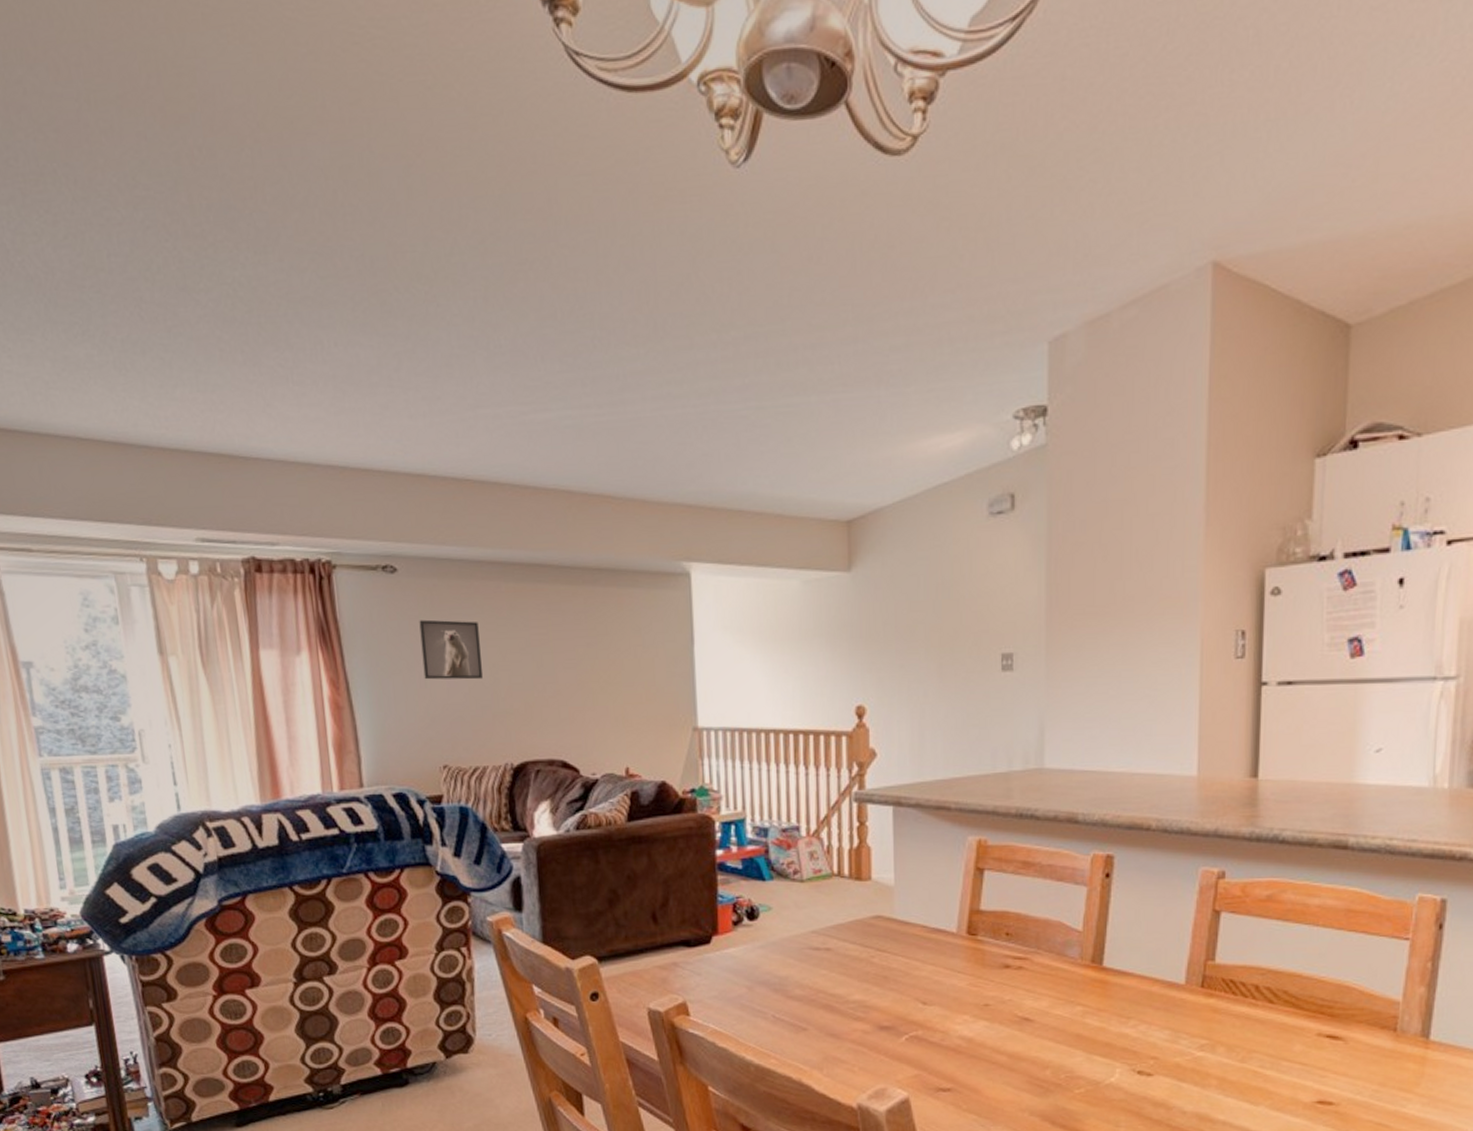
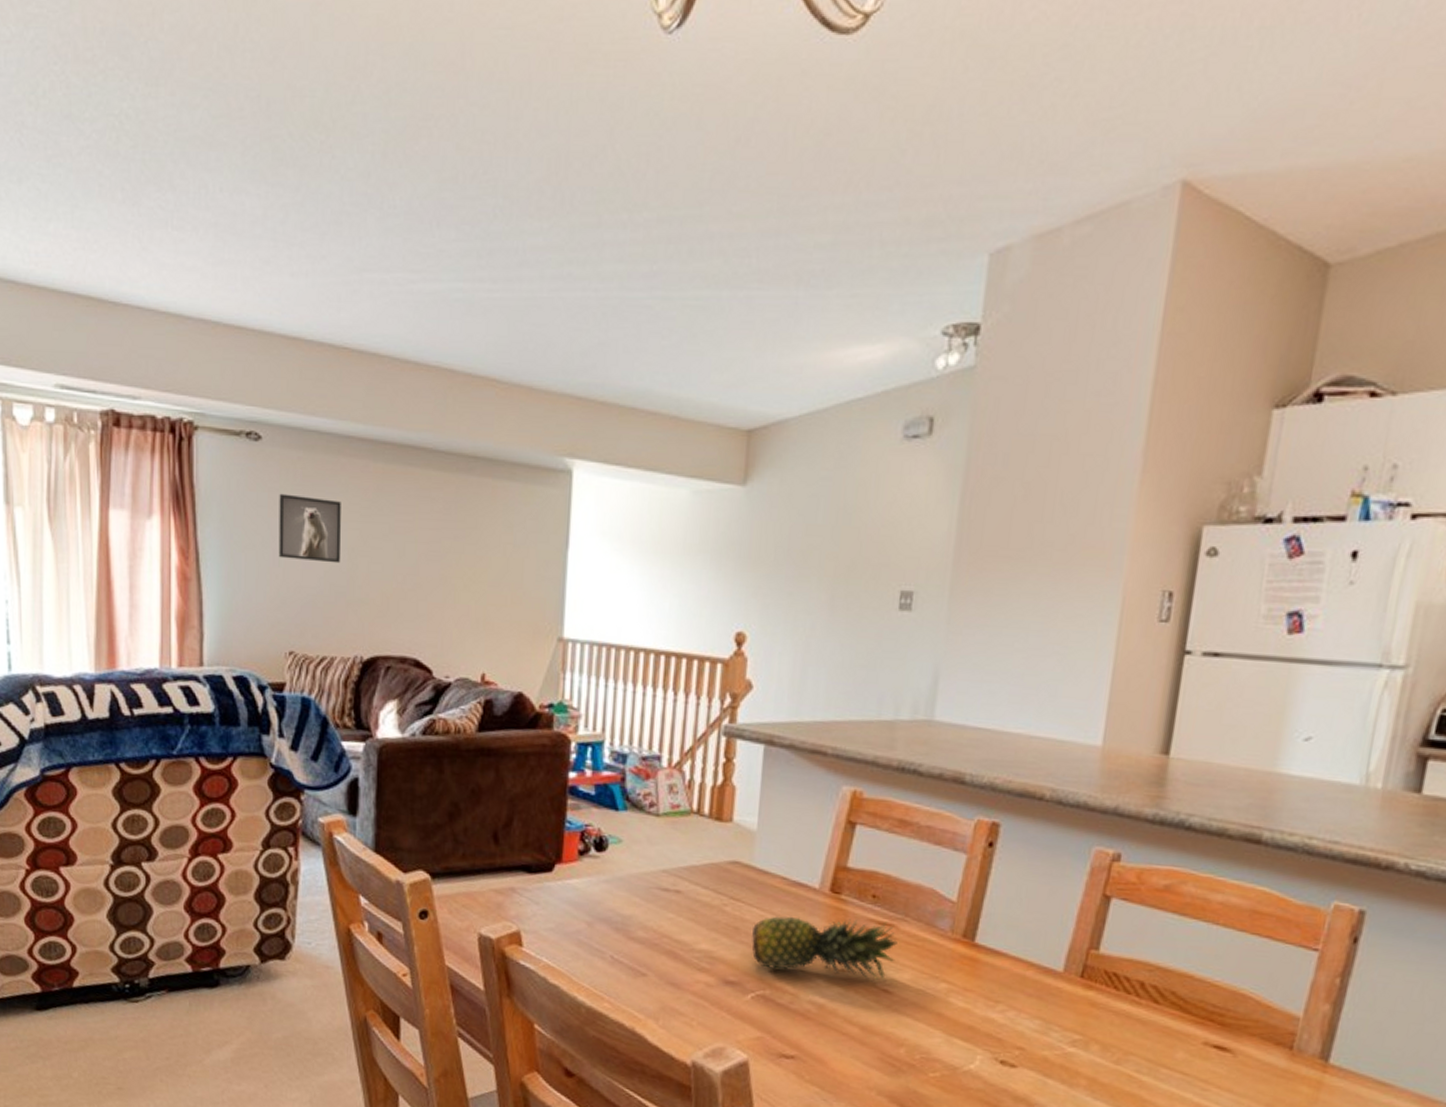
fruit: none [900,956,1033,1012] -> present [752,916,897,980]

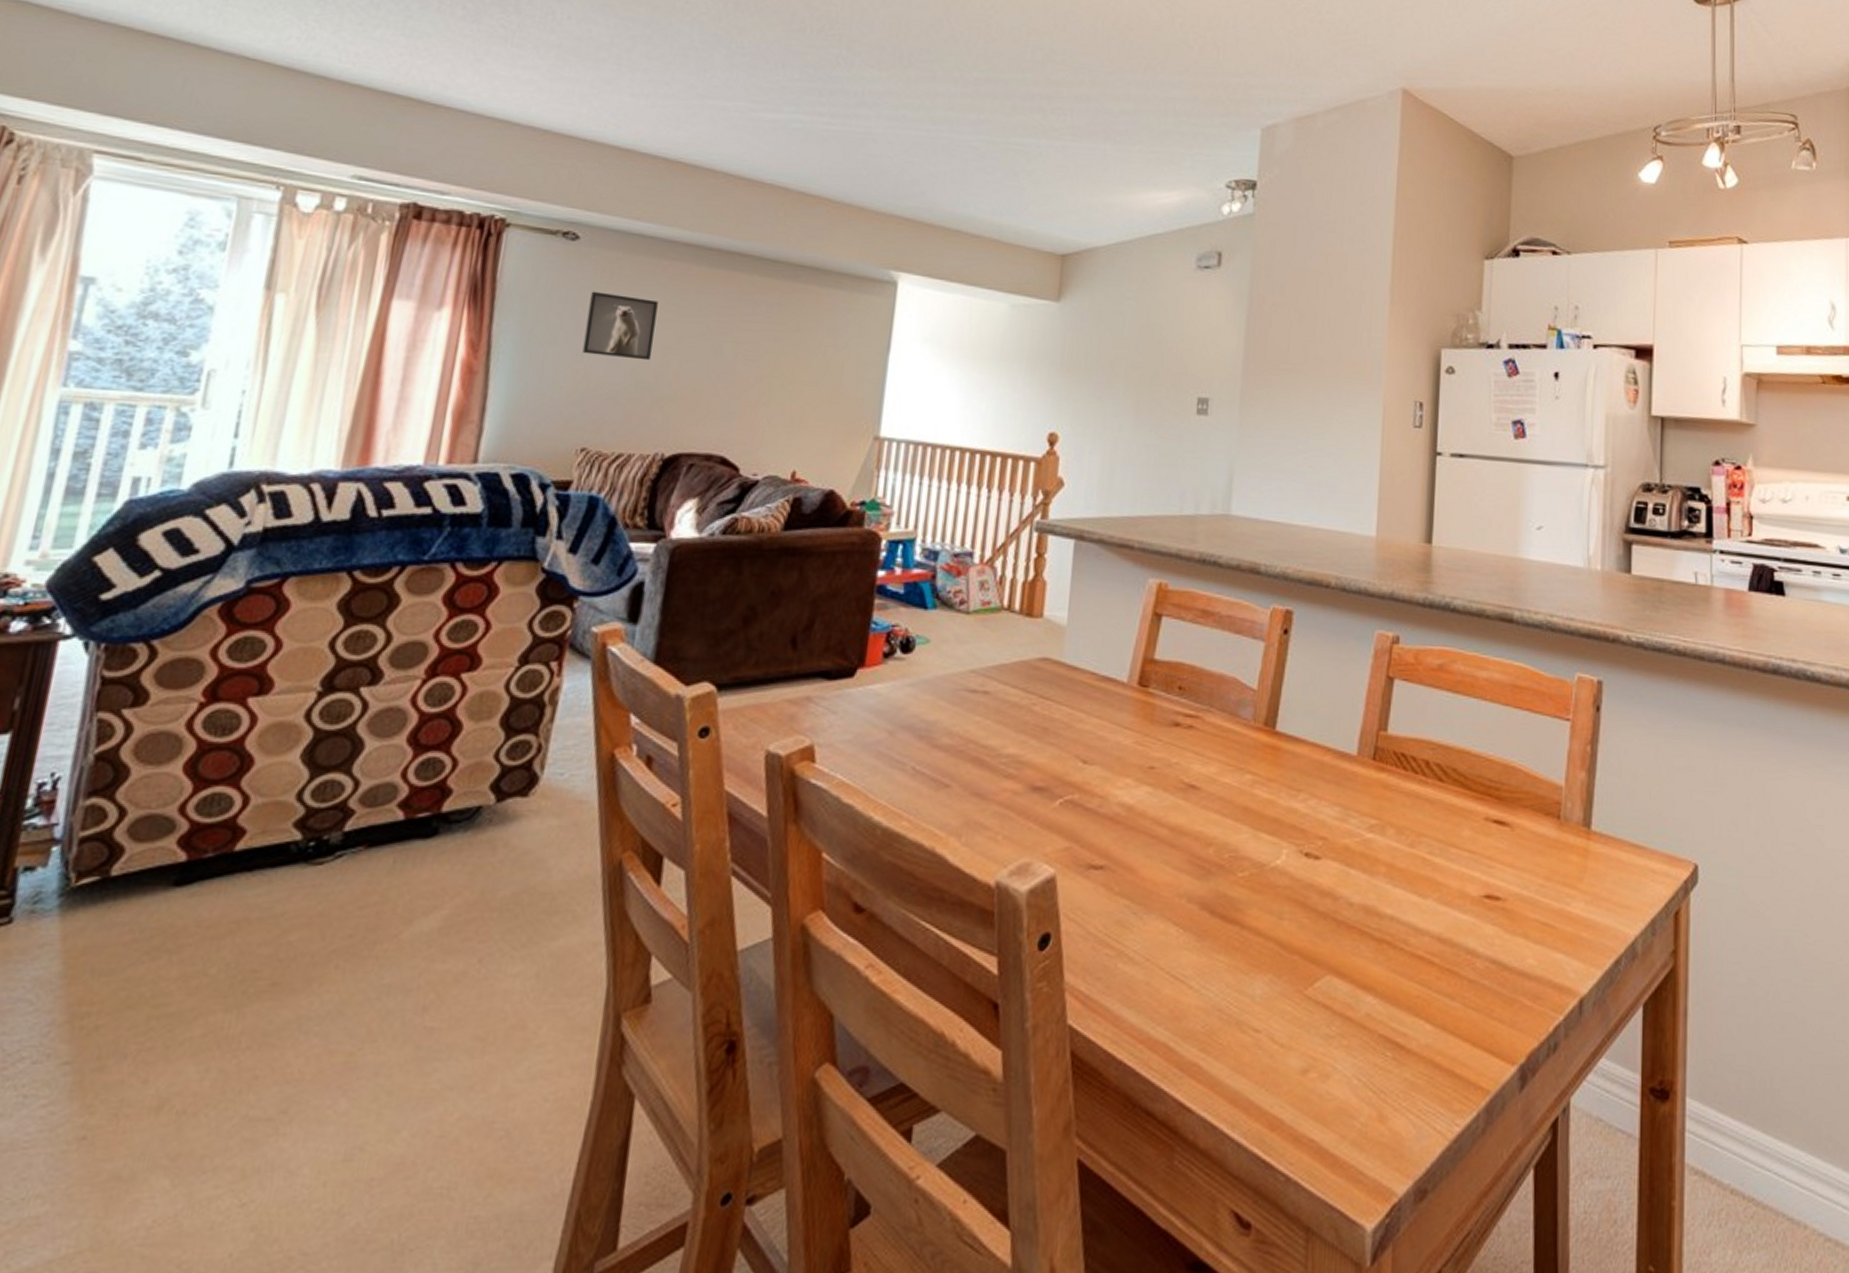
fruit: present [752,916,897,980] -> none [1060,713,1203,776]

